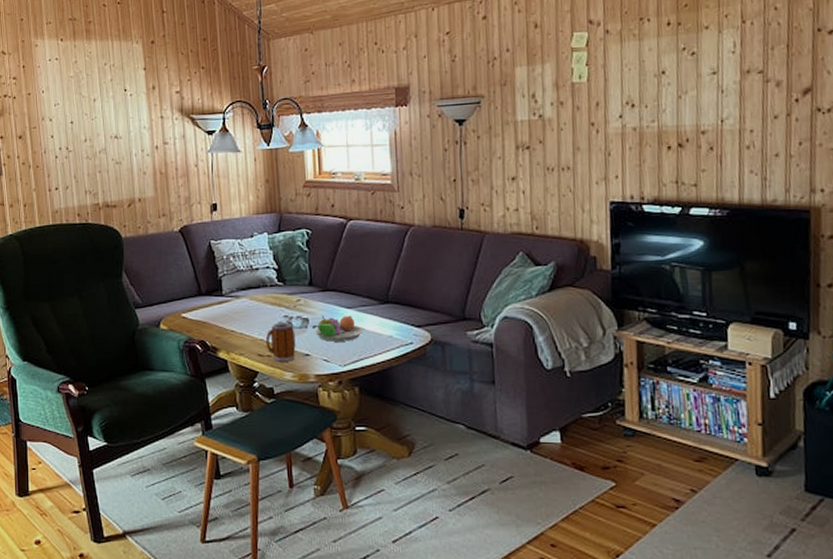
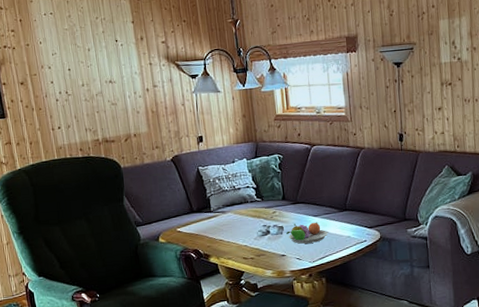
mug: present [265,322,296,362] -> none [248,230,274,263]

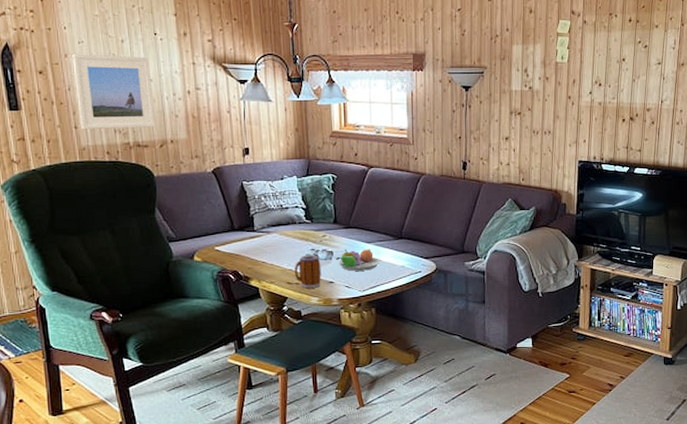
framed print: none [47,62,121,131] -> present [72,54,156,130]
mug: none [248,230,274,263] -> present [294,255,321,288]

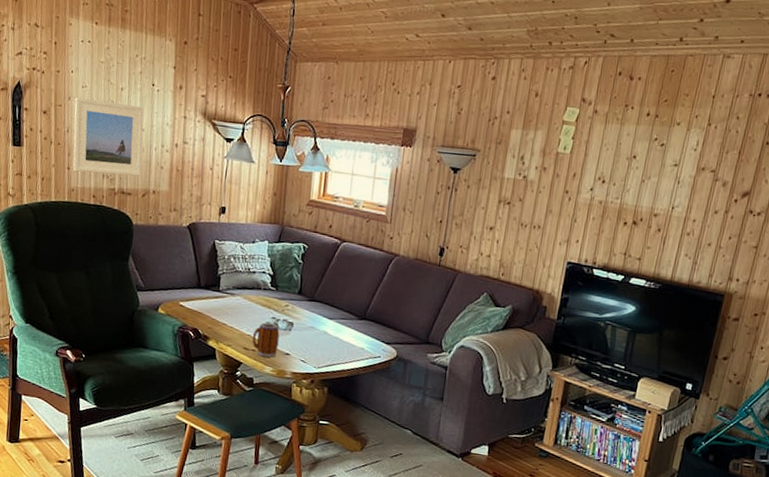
fruit bowl: present [336,249,381,271] -> none [295,322,340,348]

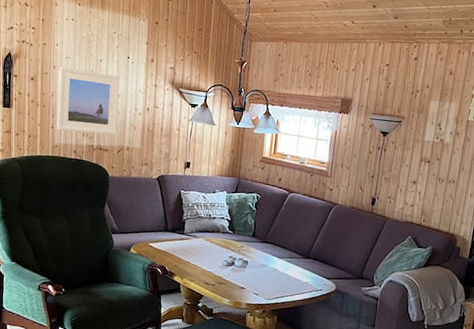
mug: present [252,322,280,358] -> none [212,261,236,291]

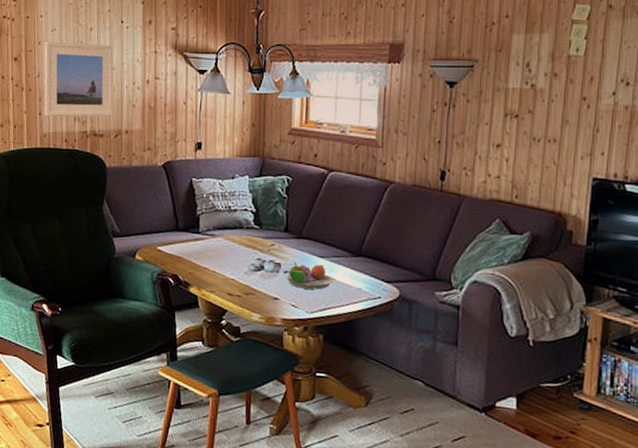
fruit bowl: none [250,261,288,282] -> present [284,262,334,290]

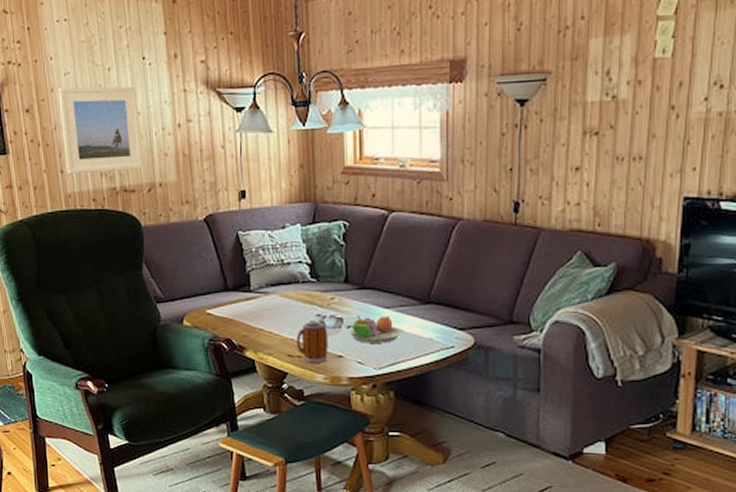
mug: none [236,264,267,303] -> present [296,322,328,363]

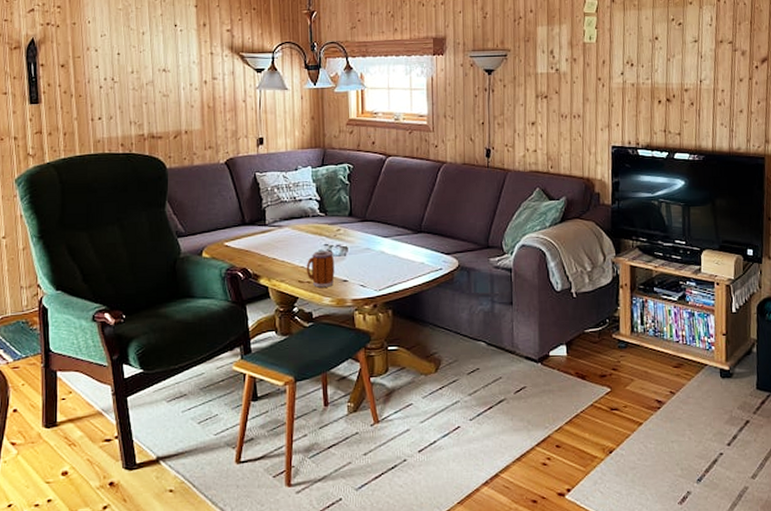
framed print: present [58,86,144,174] -> none [94,46,171,122]
fruit bowl: present [347,316,402,343] -> none [351,244,398,268]

